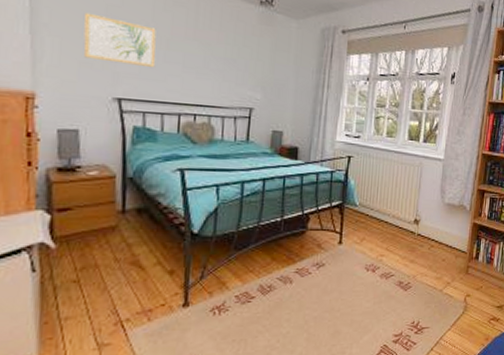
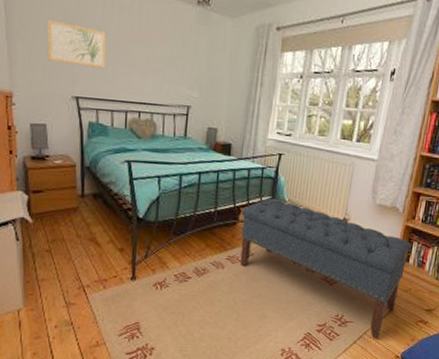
bench: none [309,202,479,343] -> present [240,198,411,339]

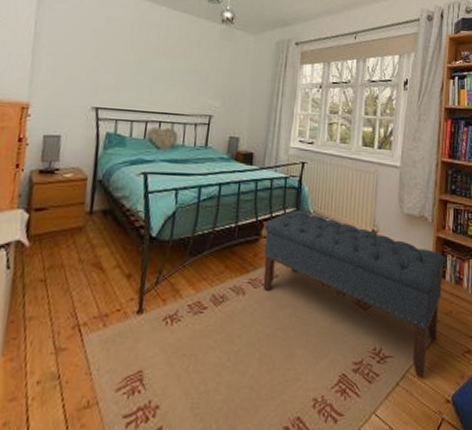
wall art: present [46,19,106,69] -> none [72,35,133,81]

